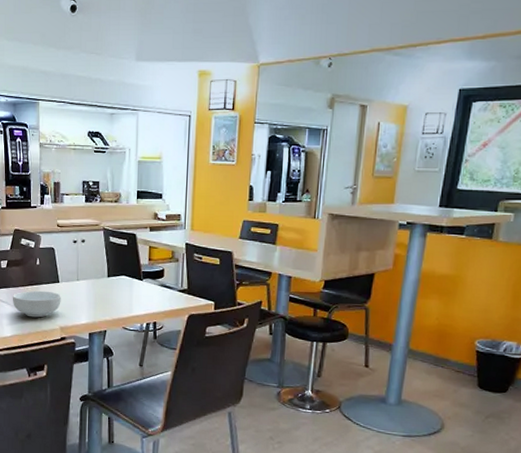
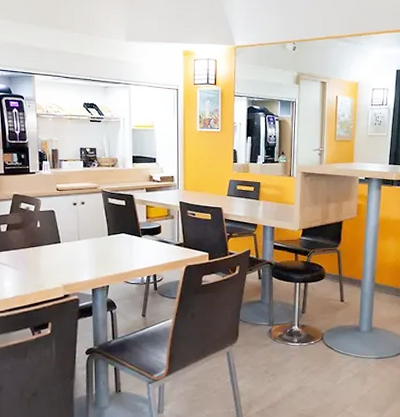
cereal bowl: present [12,290,61,318] -> none [13,251,63,278]

